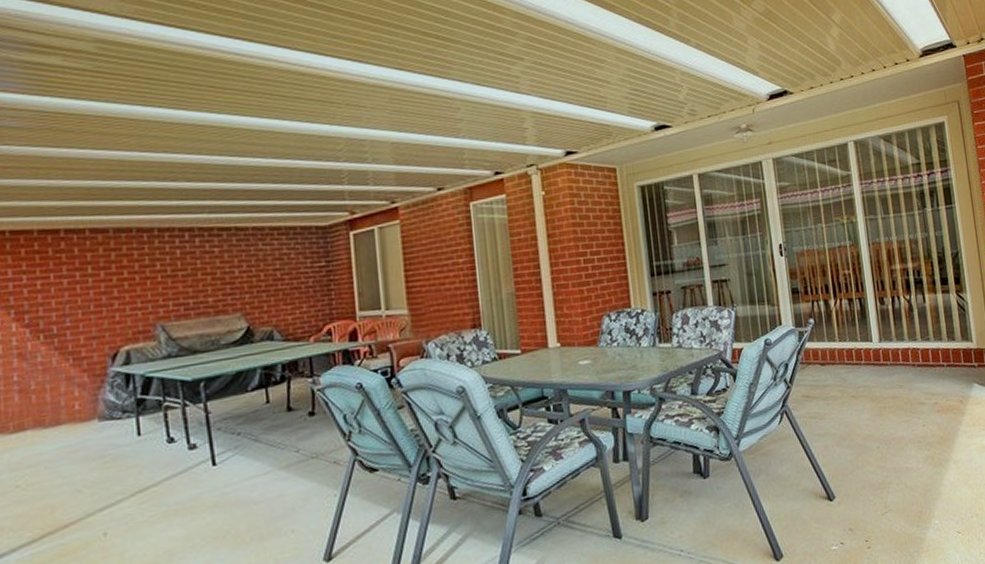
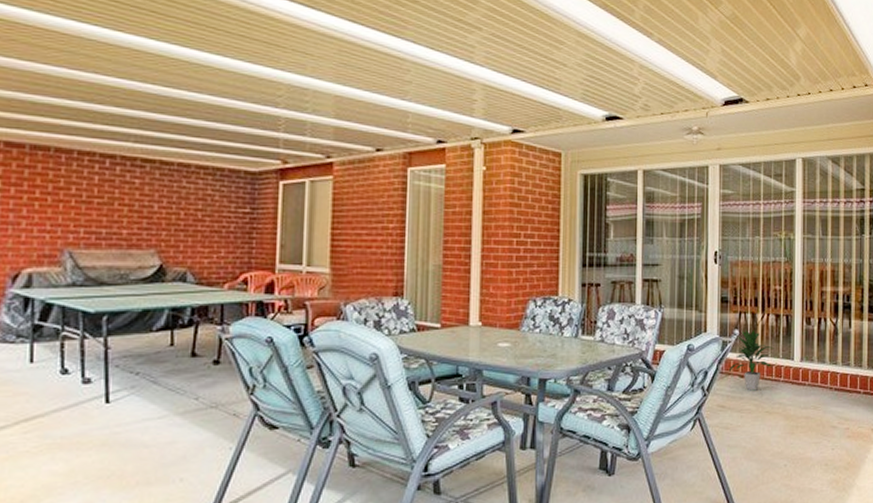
indoor plant: none [808,317,853,378] -> present [728,330,775,391]

